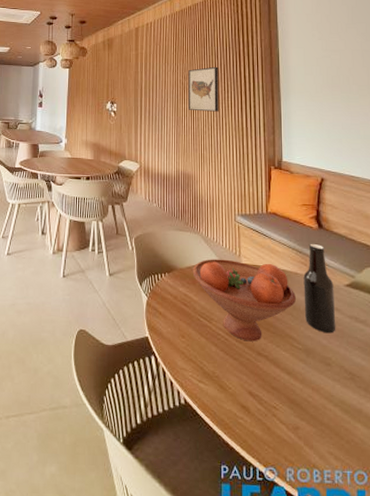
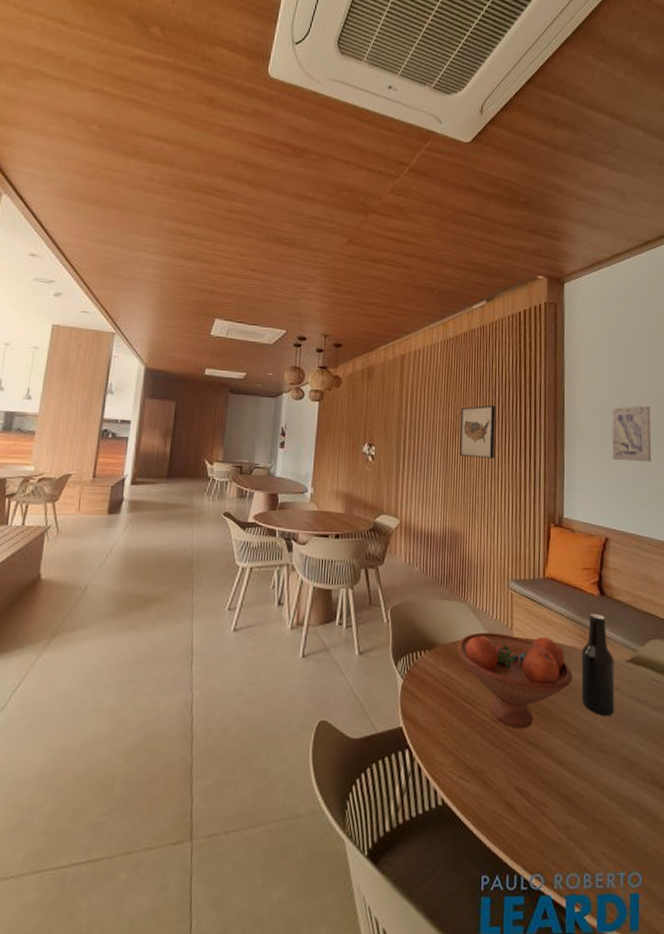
wall art: none [323,62,362,112] -> present [612,405,652,463]

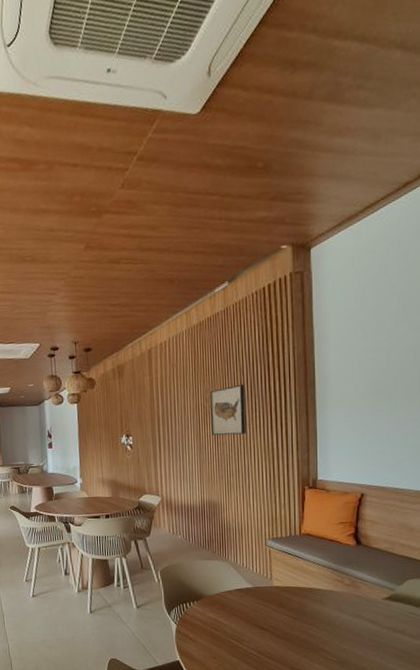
fruit bowl: present [457,632,572,729] -> none [222,583,330,658]
beer bottle: present [581,613,615,716] -> none [339,560,373,645]
wall art: present [612,405,652,463] -> none [366,361,410,420]

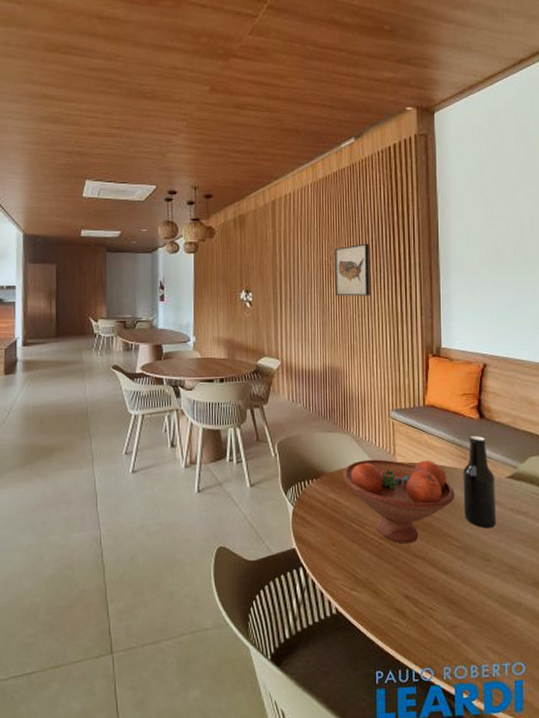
fruit bowl: none [222,583,330,658] -> present [343,459,454,544]
beer bottle: none [339,560,373,645] -> present [463,435,497,529]

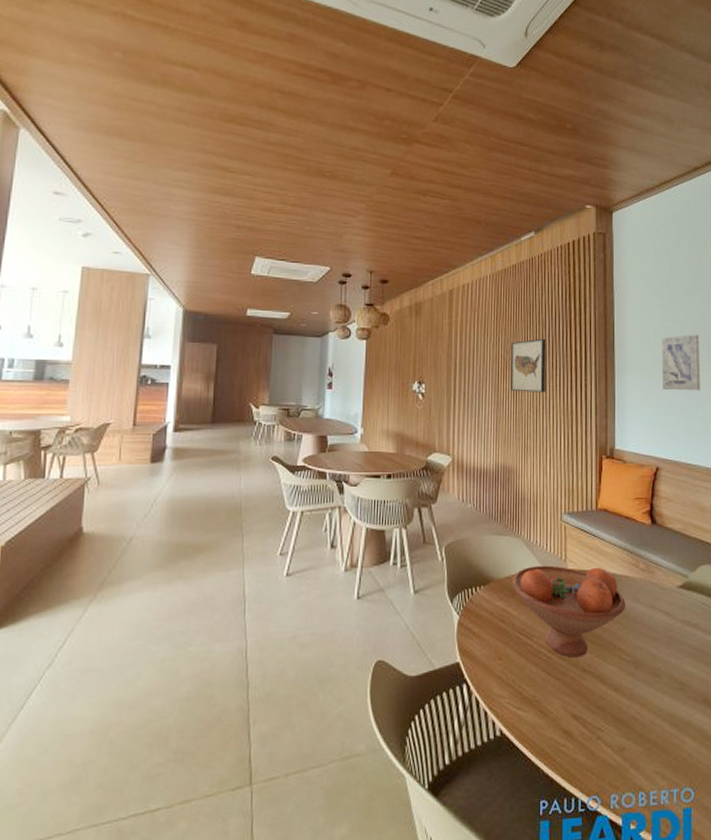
beer bottle: present [463,435,497,529] -> none [634,541,667,642]
wall art: none [487,230,529,288] -> present [662,334,701,391]

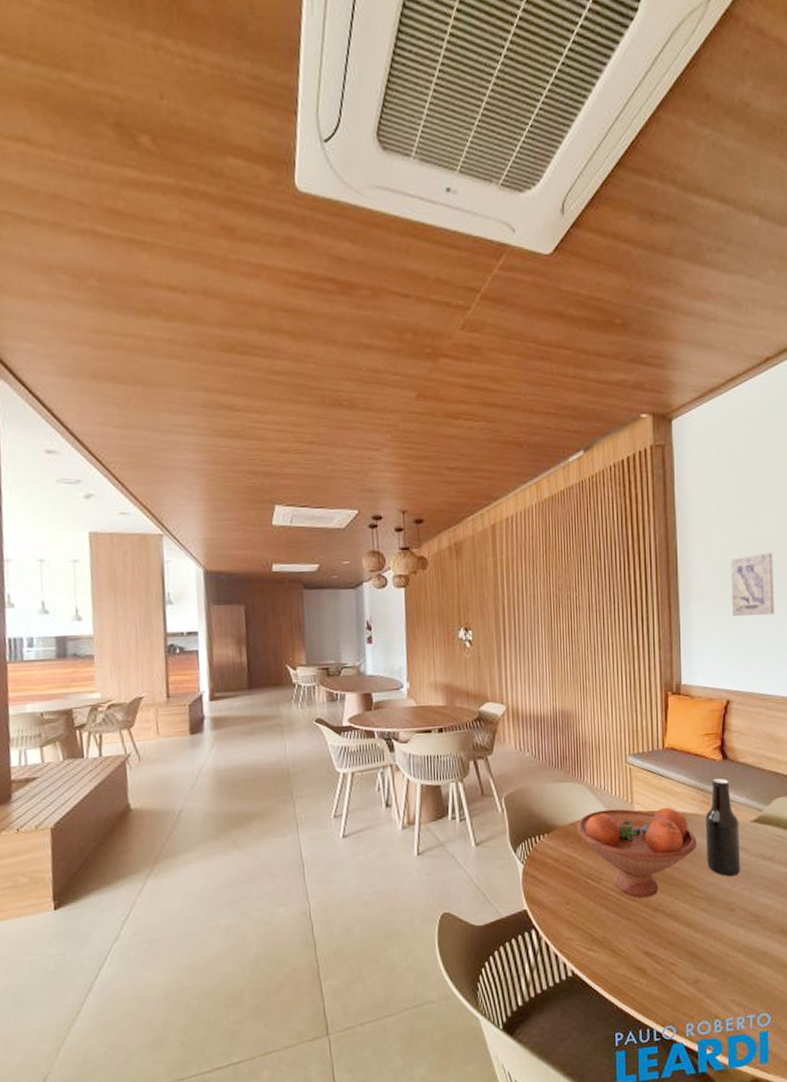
wall art: present [511,338,546,393] -> none [563,570,603,631]
beer bottle: none [634,541,667,642] -> present [705,778,741,877]

